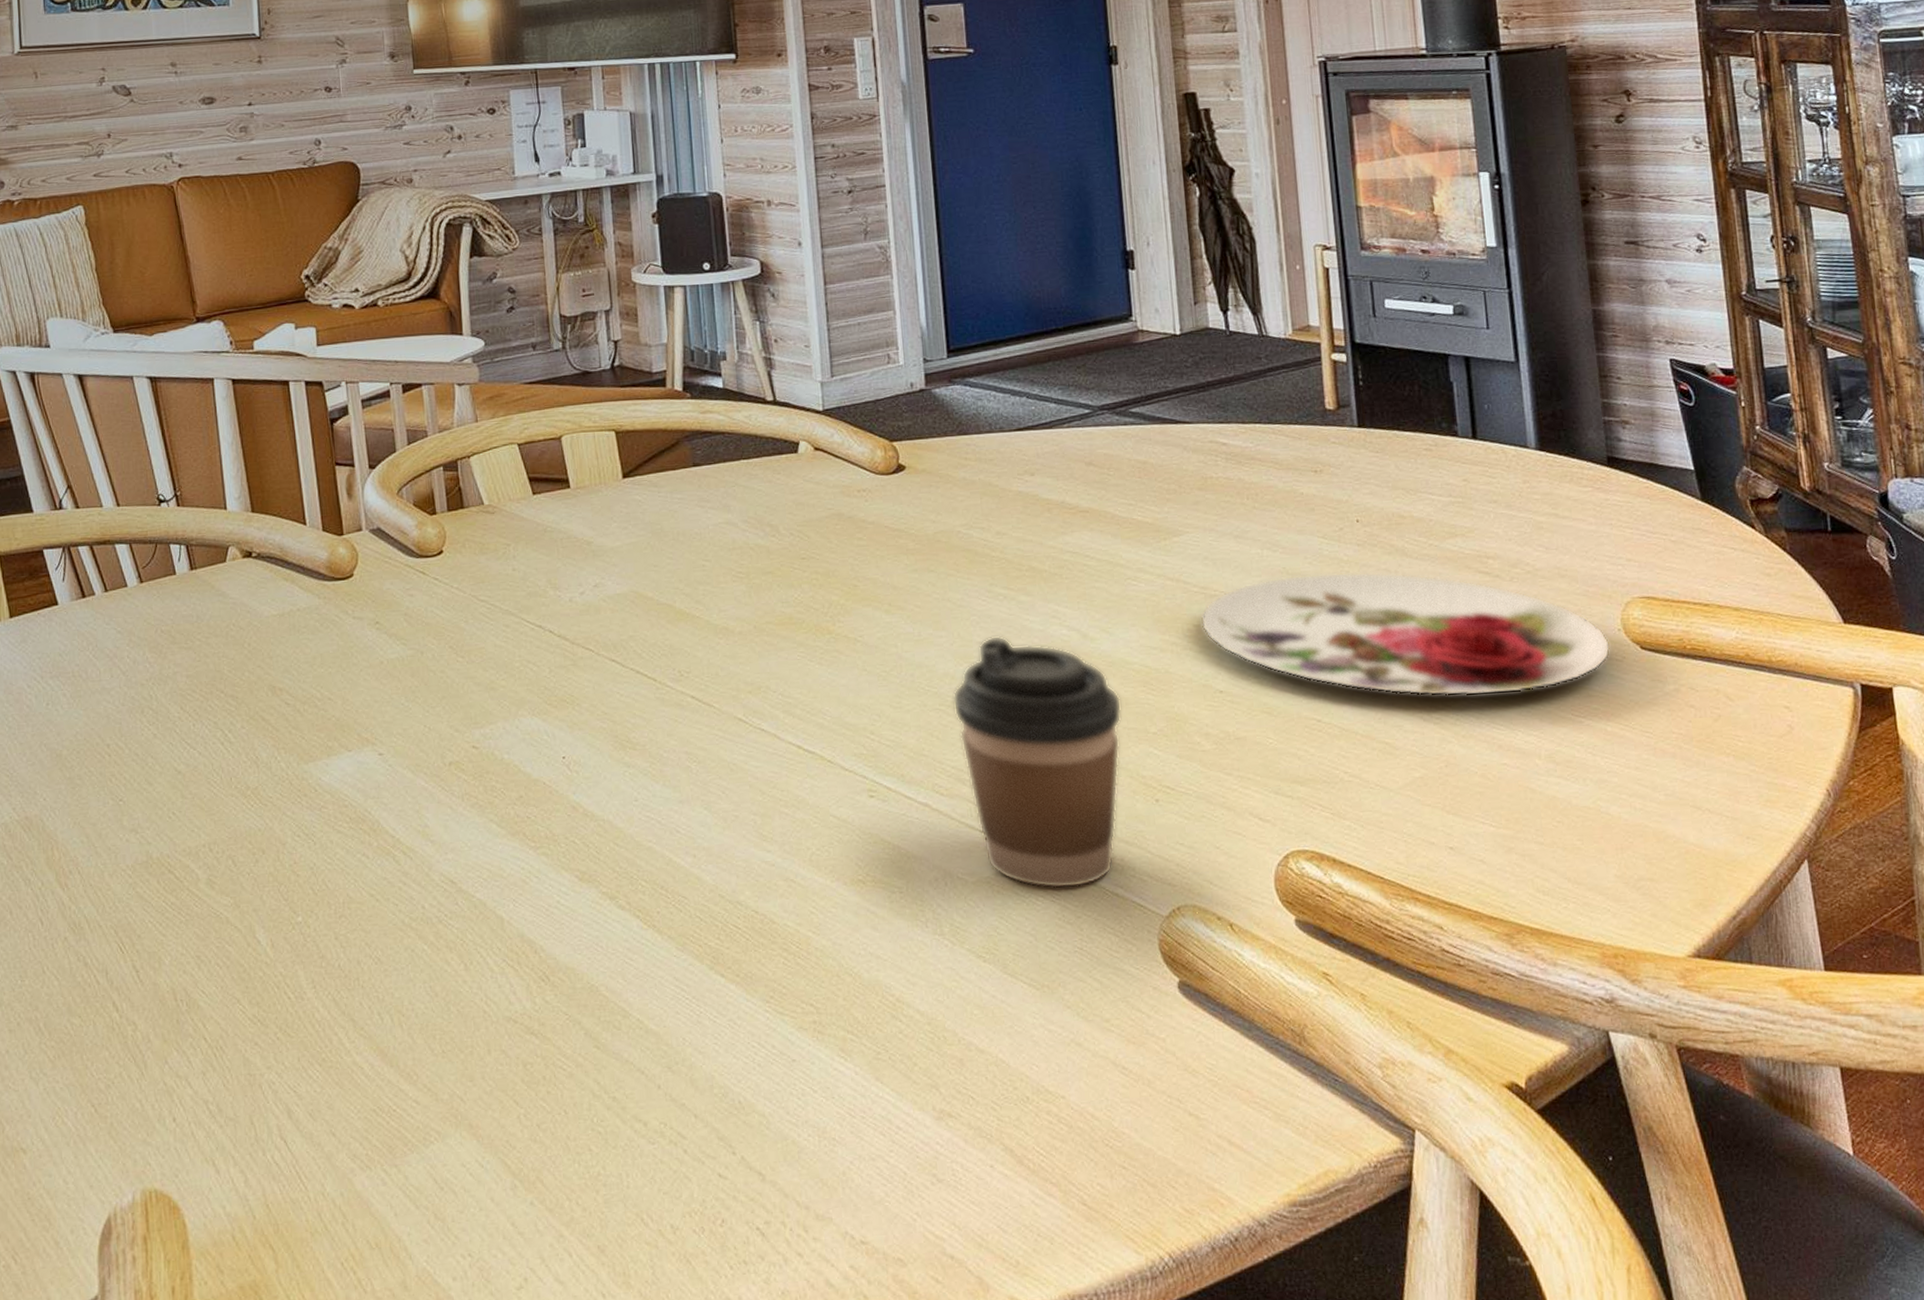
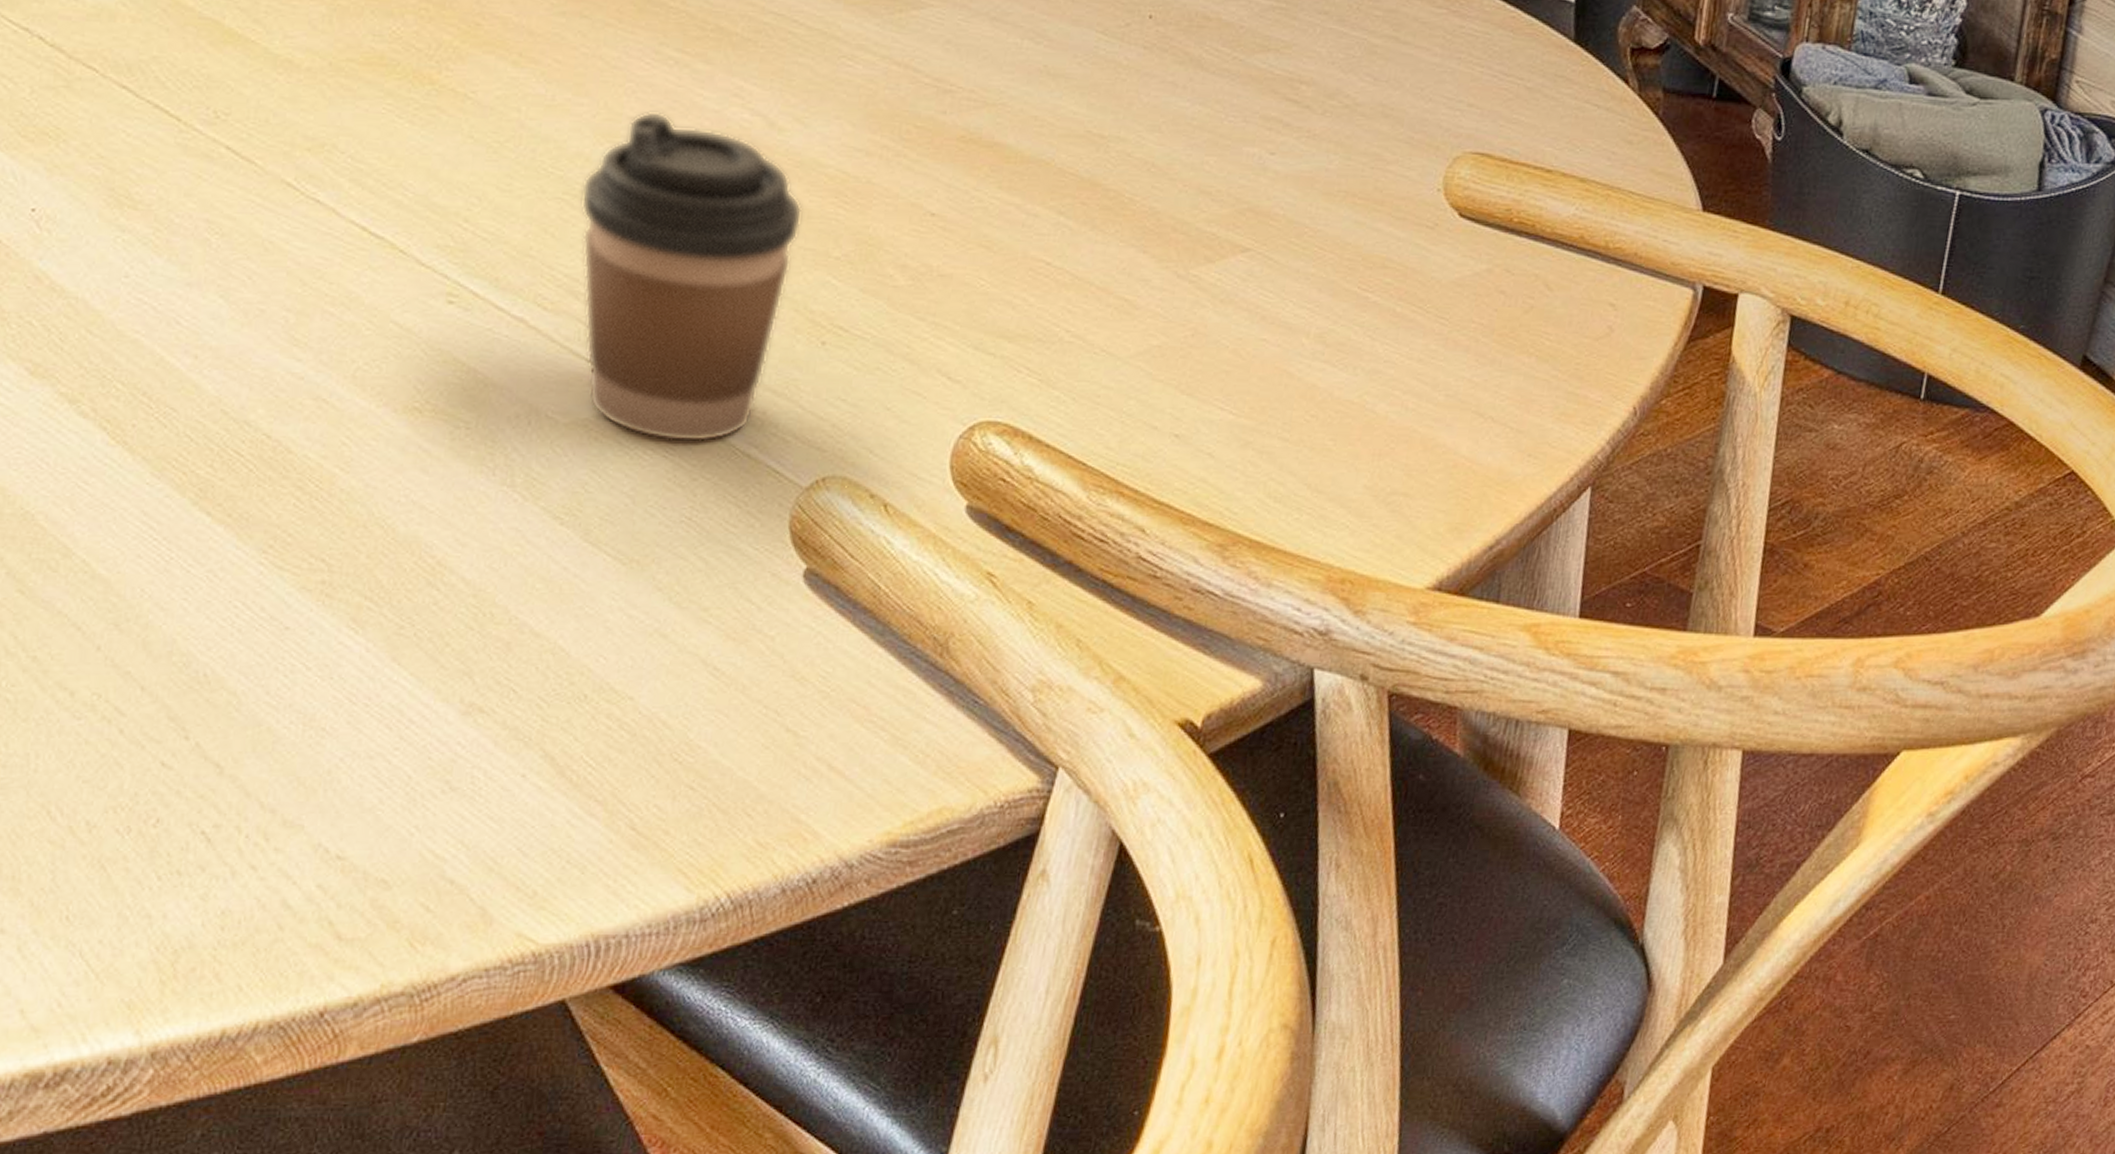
plate: present [1200,571,1611,696] -> none [924,76,1425,254]

